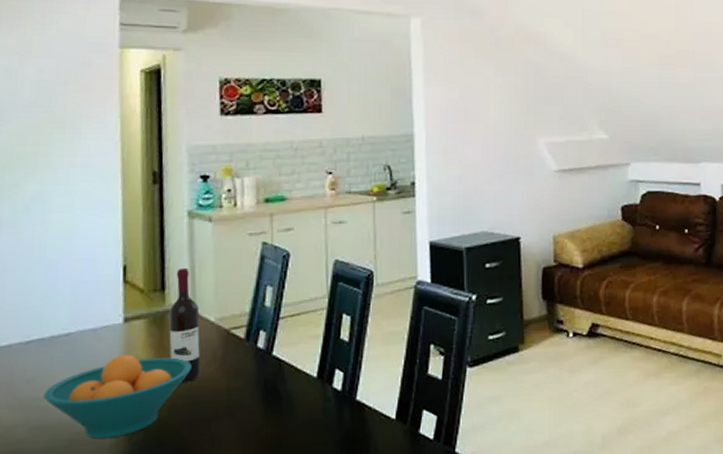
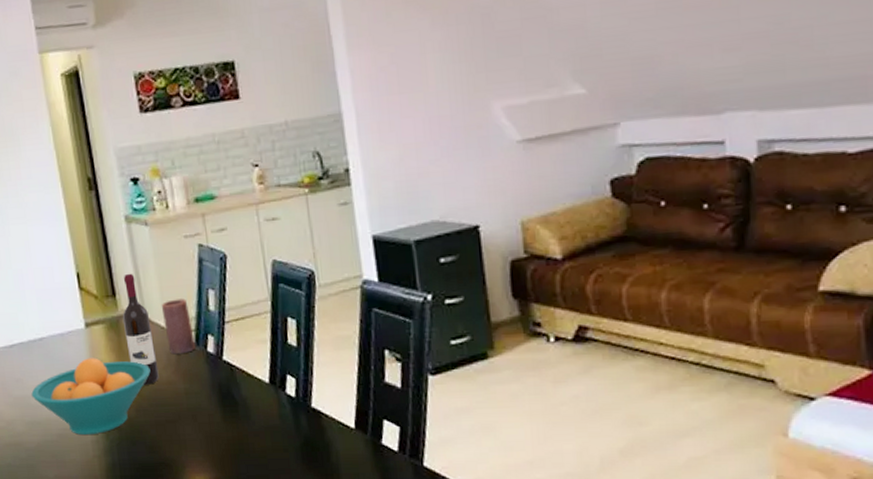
candle: none [214,294,245,350] -> present [161,299,195,355]

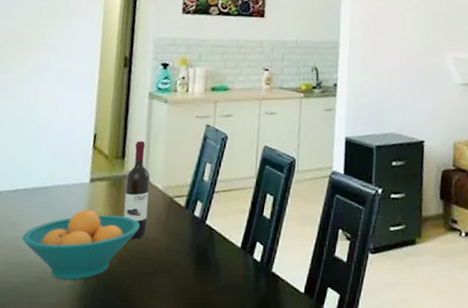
candle: present [161,299,195,355] -> none [161,167,187,215]

